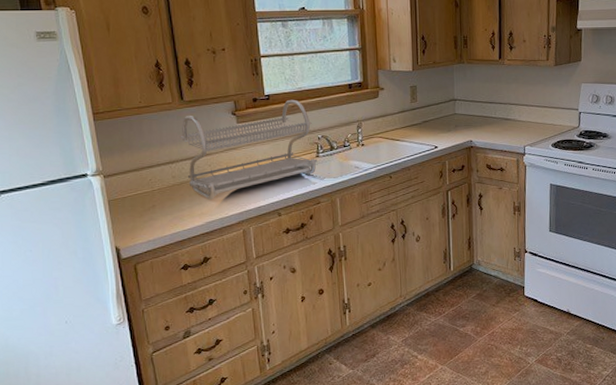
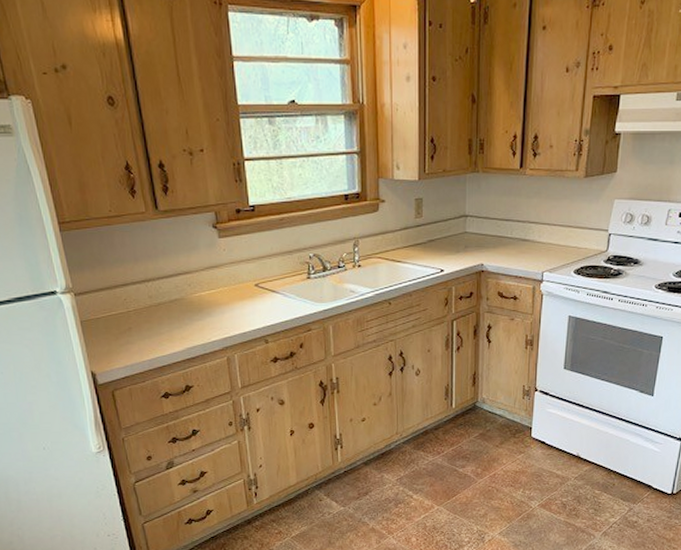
dish rack: present [180,99,318,201] -> none [155,211,309,324]

